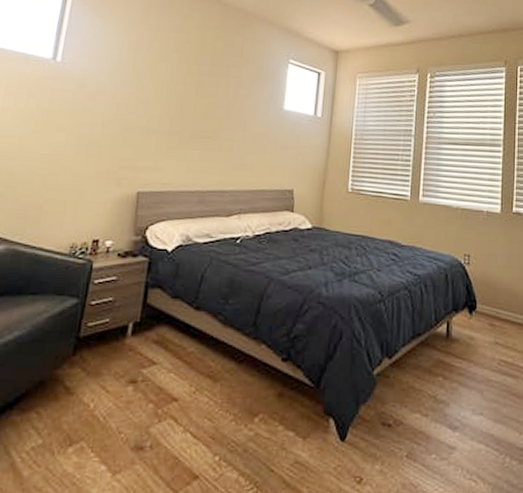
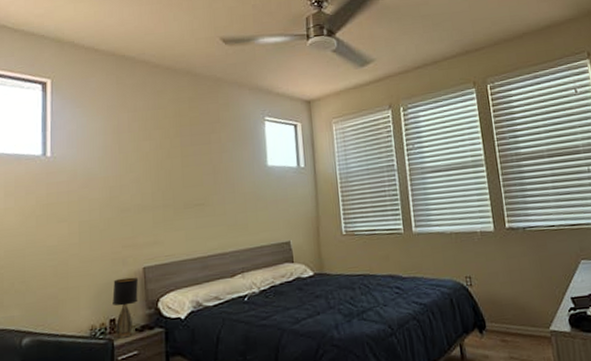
table lamp: none [96,199,131,262] -> present [112,277,139,339]

